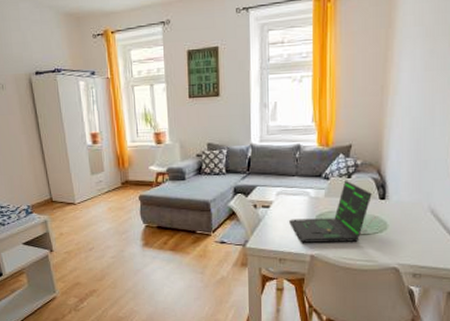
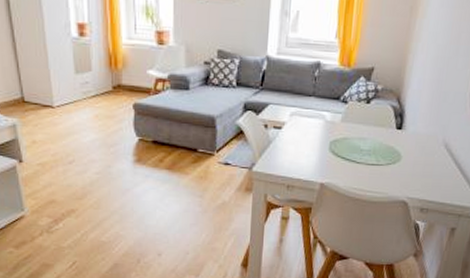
laptop: present [289,180,377,243] -> none [301,105,392,172]

